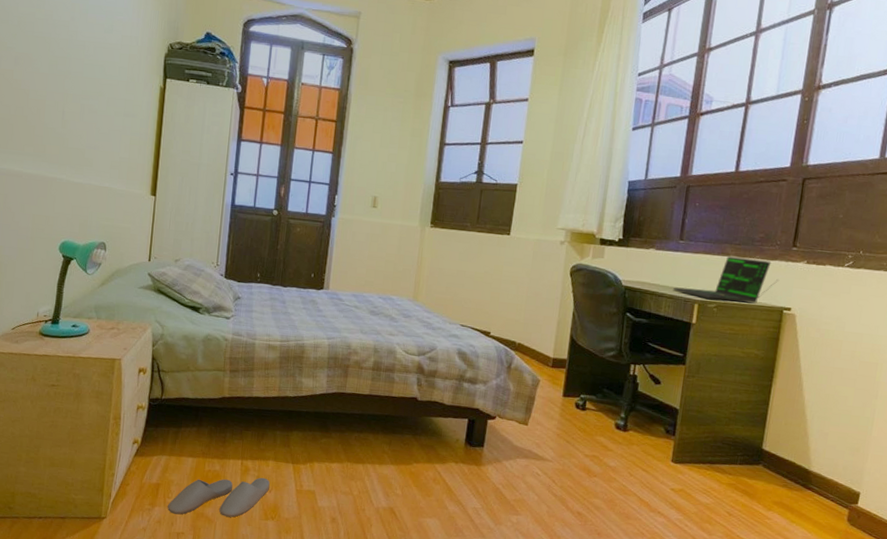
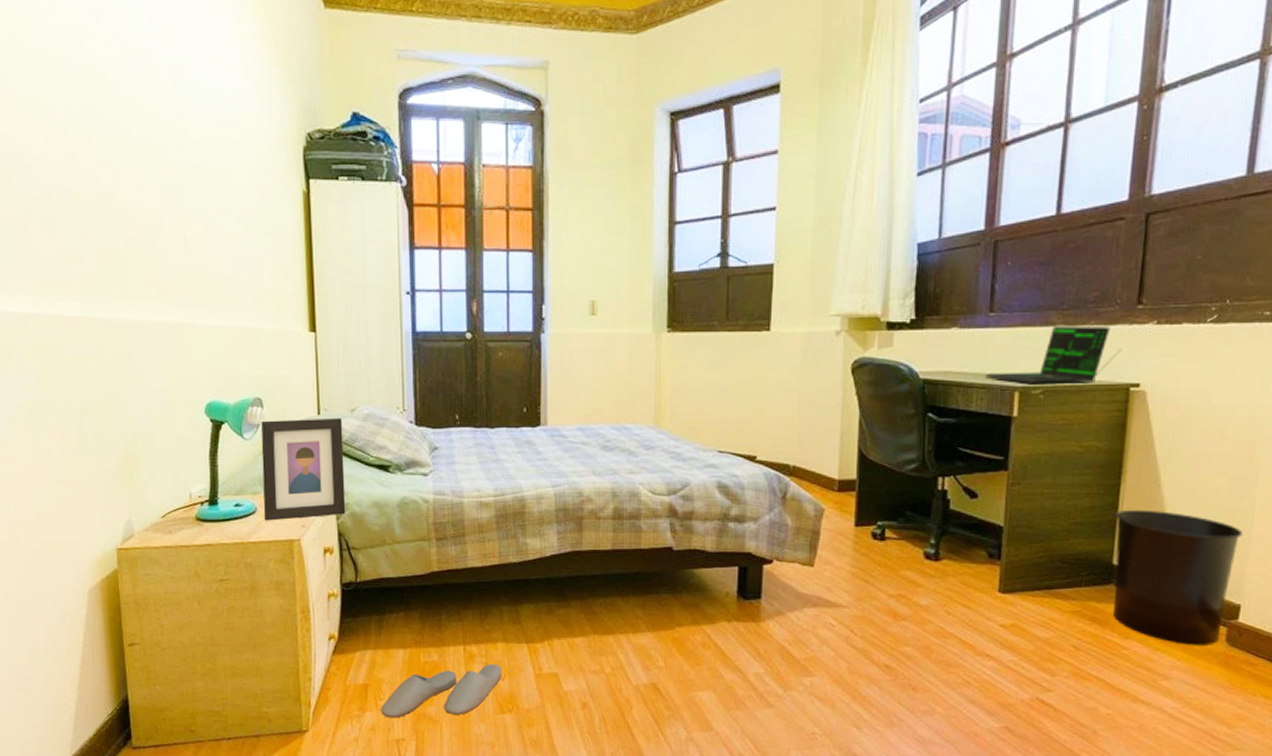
picture frame: none [94,261,168,343] -> present [261,418,346,521]
waste bin: none [760,406,865,522] -> present [1113,509,1243,645]

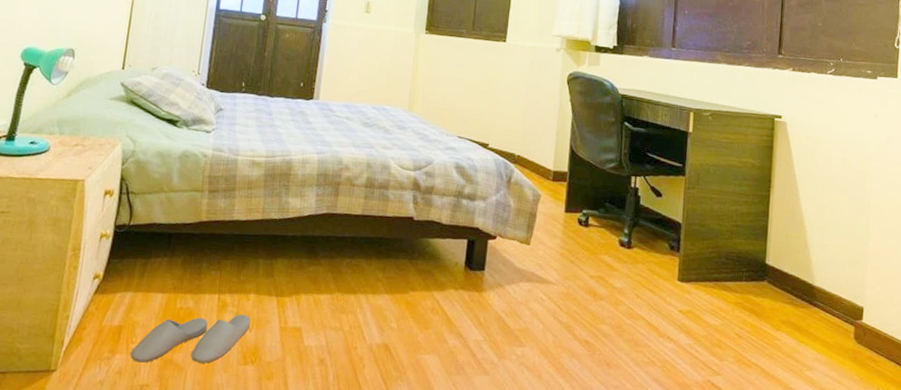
picture frame: present [261,418,346,521] -> none [54,69,143,161]
laptop: present [984,325,1123,385] -> none [668,63,769,112]
waste bin: present [1113,509,1243,645] -> none [767,218,862,341]

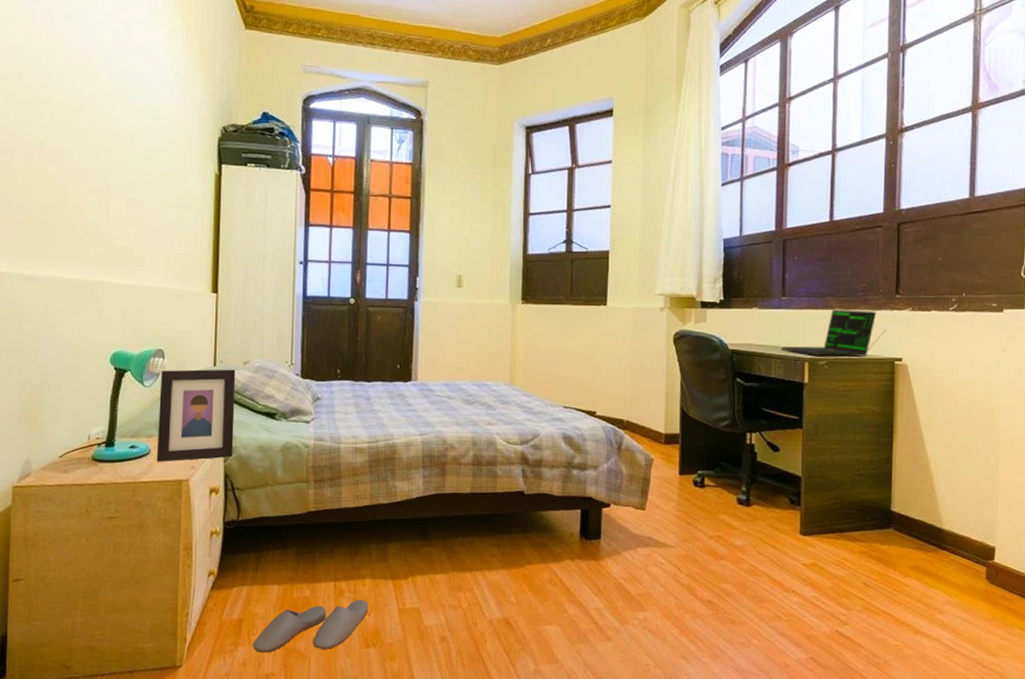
picture frame: none [54,69,143,161] -> present [156,369,236,462]
laptop: none [668,63,769,112] -> present [780,309,887,357]

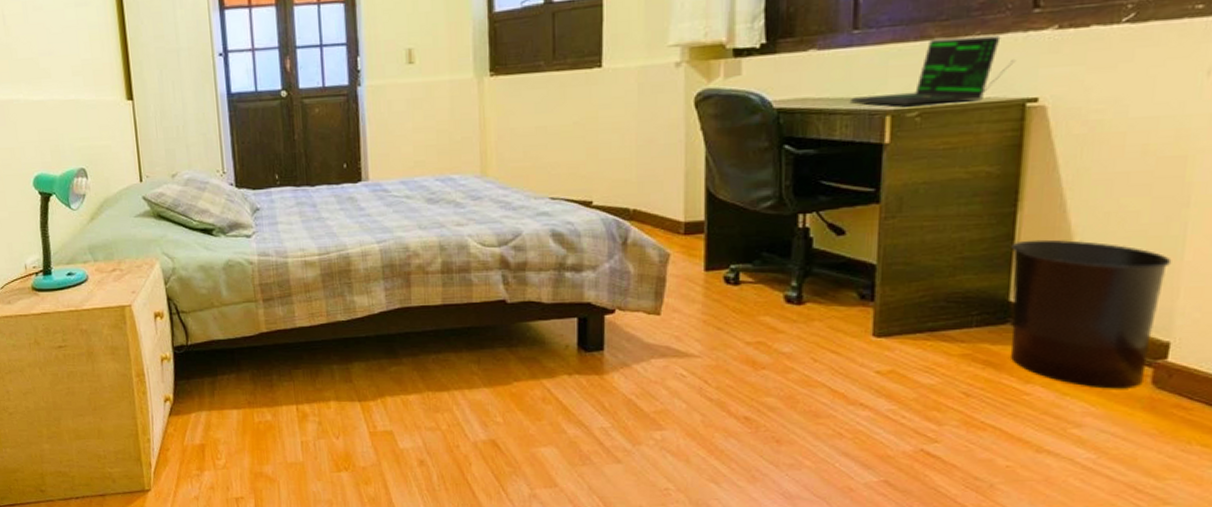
picture frame: present [156,369,236,462] -> none [87,184,173,288]
slippers: present [253,599,368,653] -> none [218,422,336,477]
waste bin: none [890,463,992,583] -> present [1010,239,1172,389]

